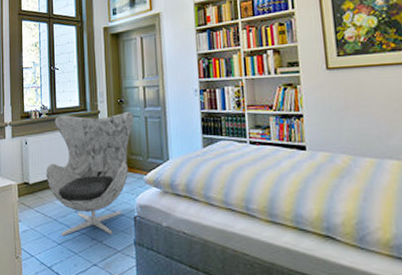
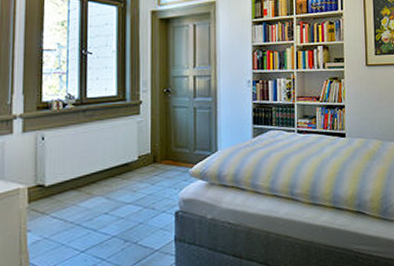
armchair: present [46,111,134,236] -> none [69,101,182,242]

